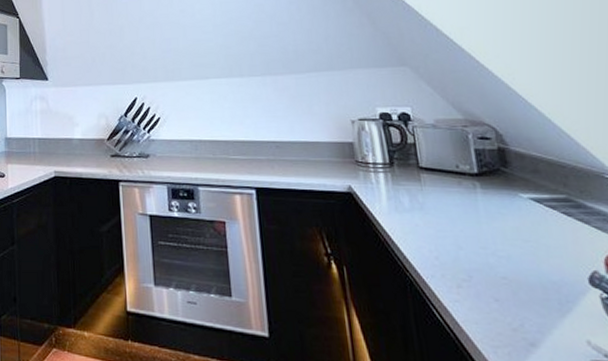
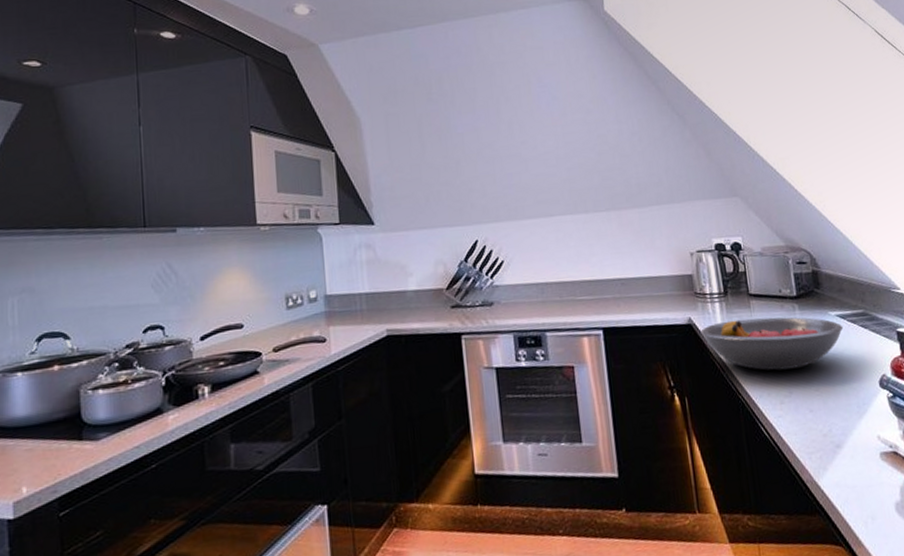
fruit bowl: none [362,192,539,251] -> present [700,317,844,371]

